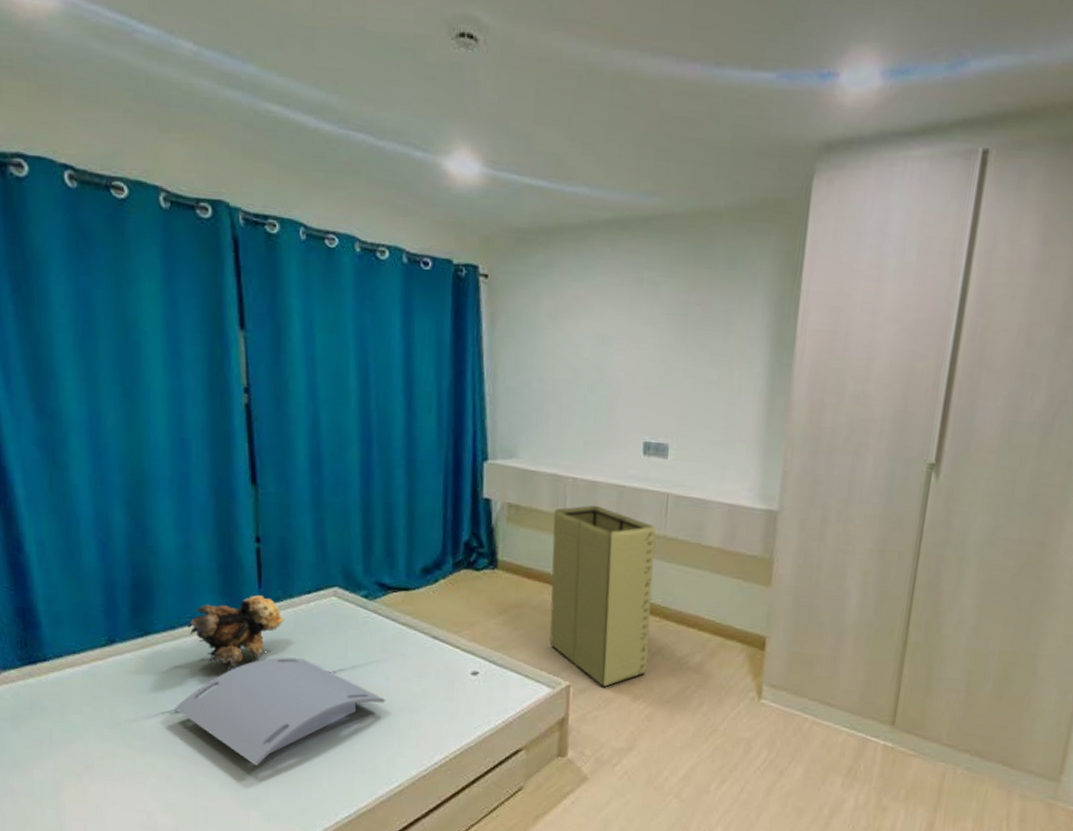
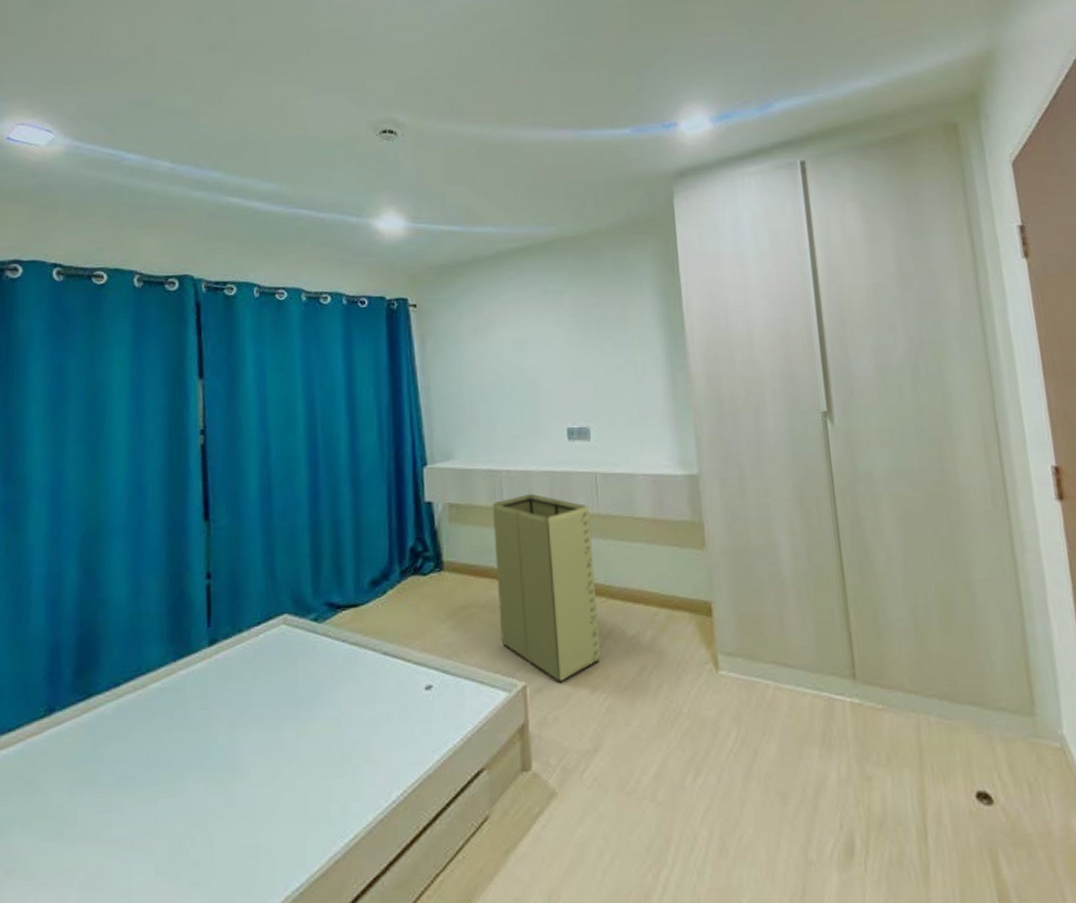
serving tray: present [174,657,385,767] -> none [111,699,337,839]
teddy bear: present [187,595,284,671] -> none [132,634,233,726]

